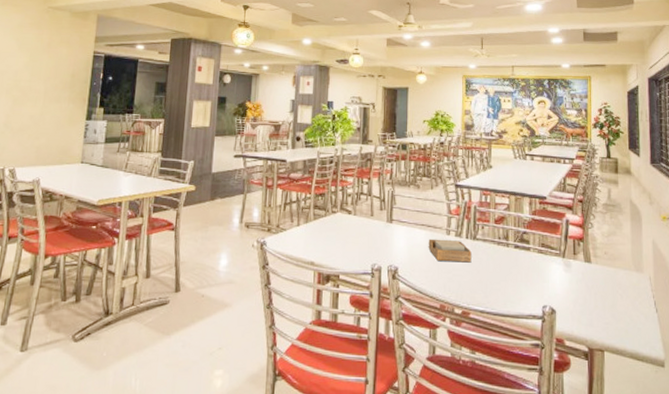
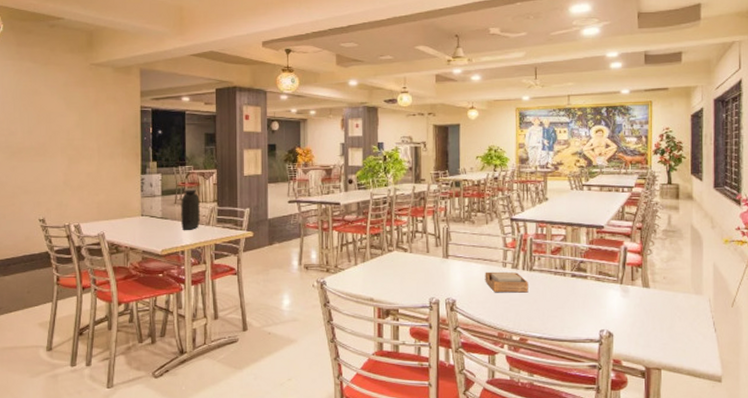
water jug: none [121,137,144,181] -> present [181,188,201,230]

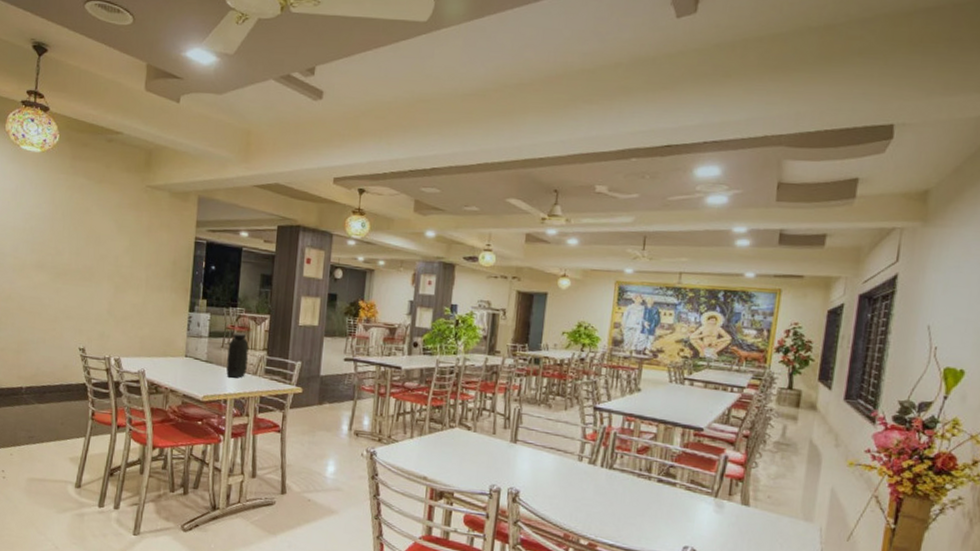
napkin holder: present [485,271,528,293] -> none [555,463,606,493]

